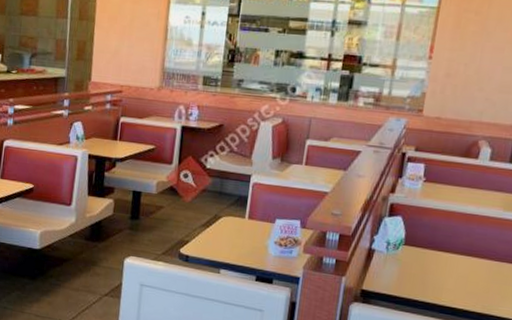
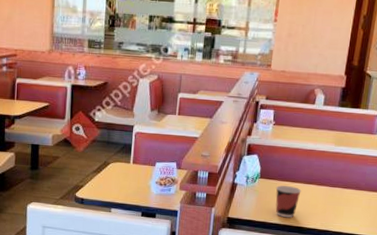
cup: none [423,255,458,296] -> present [275,185,302,218]

